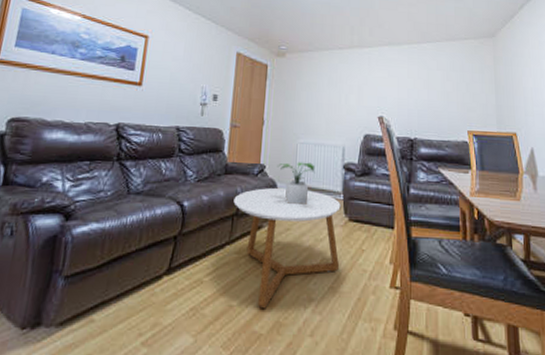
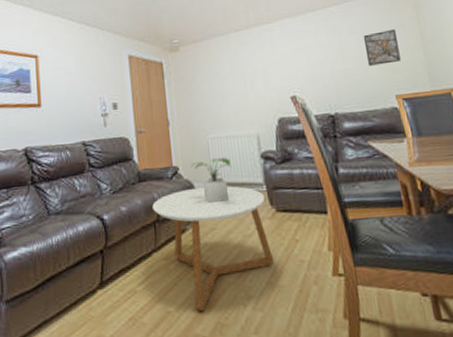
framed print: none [449,72,476,102] -> present [364,28,401,66]

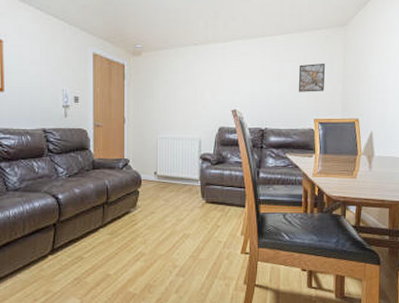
coffee table: present [152,186,274,311] -> none [103,178,198,275]
potted plant: present [190,157,232,204] -> none [139,155,175,193]

